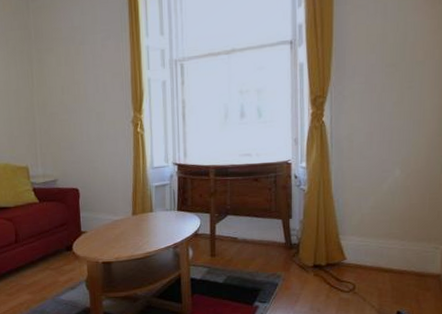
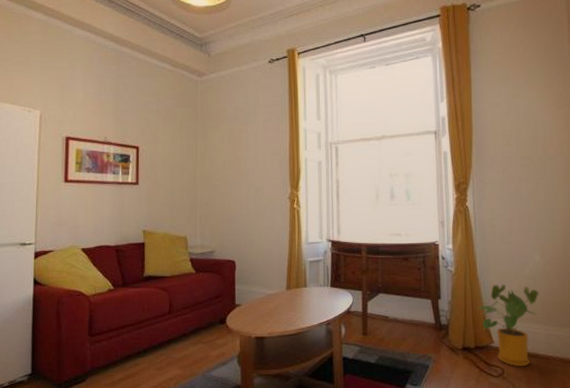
house plant: none [330,201,397,282] -> present [477,284,539,367]

